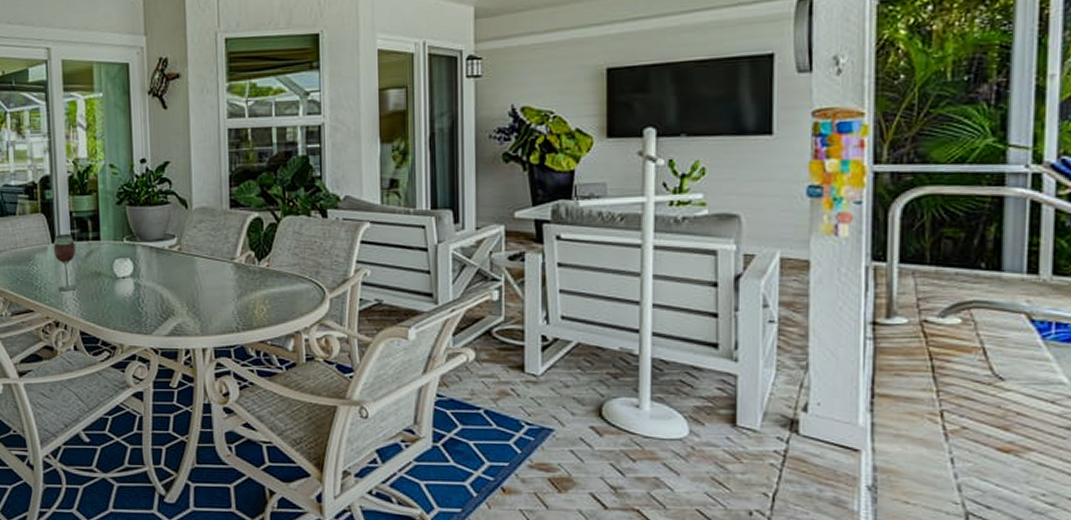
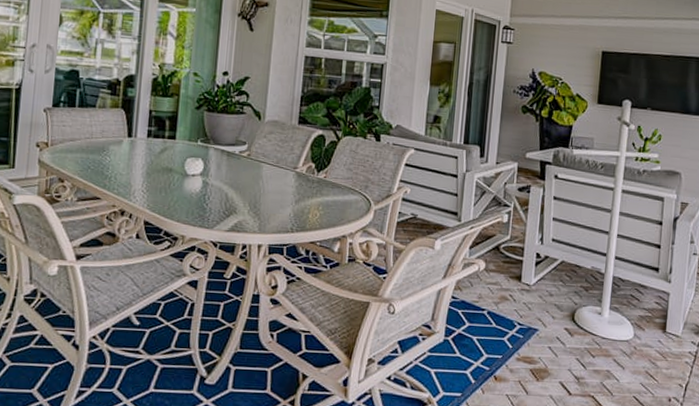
wineglass: present [53,233,77,292] -> none [128,129,151,183]

